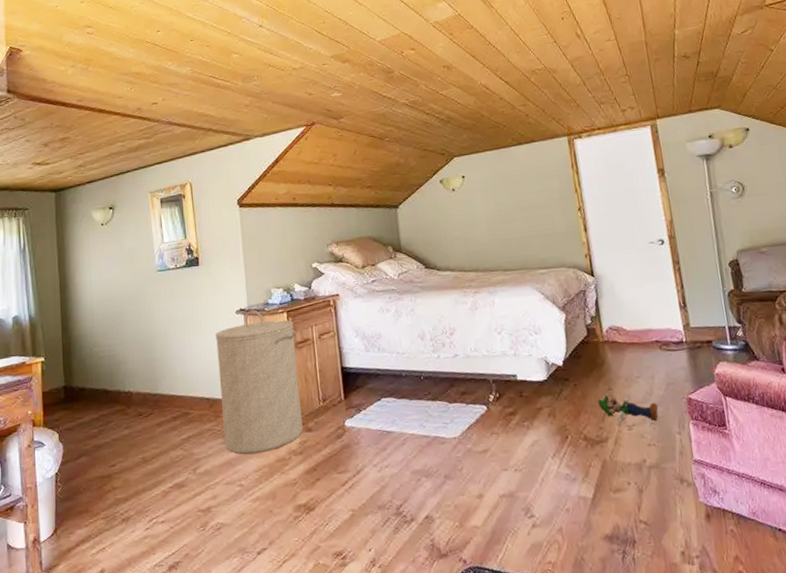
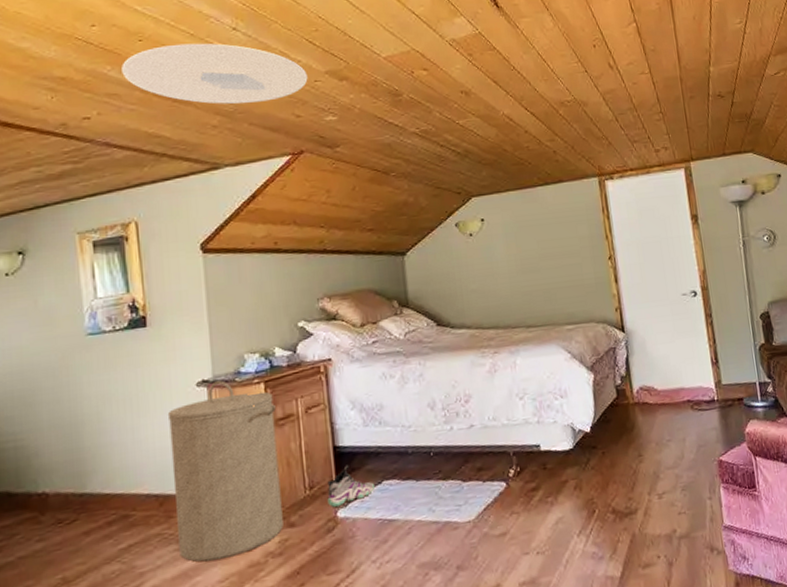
ceiling light: none [179,38,318,88] -> present [122,43,308,104]
sneaker: none [337,383,375,417] -> present [327,464,374,507]
plush toy: present [598,395,659,422] -> none [627,462,690,491]

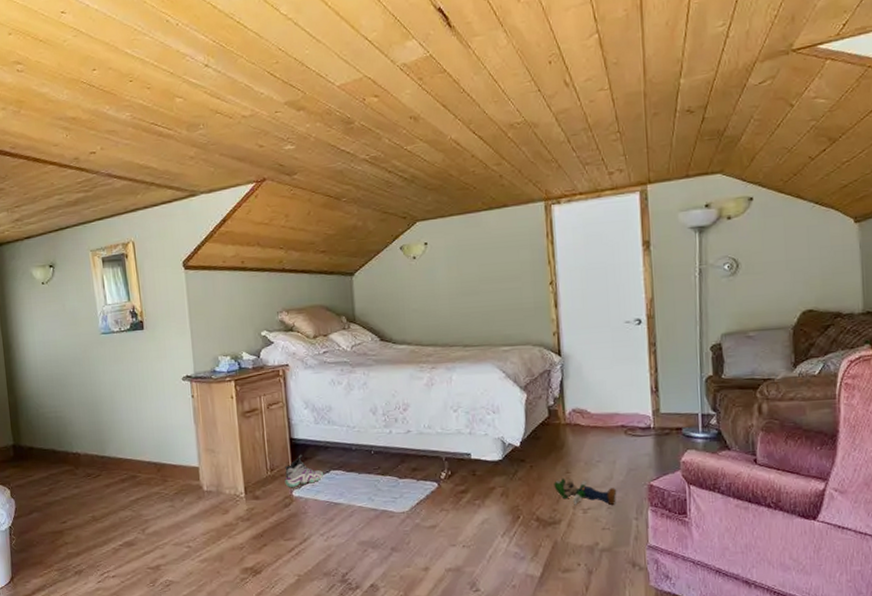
ceiling light: present [122,43,308,104] -> none [117,80,269,137]
laundry hamper: present [167,380,284,562] -> none [161,377,250,518]
plush toy: none [627,462,690,491] -> present [554,478,617,505]

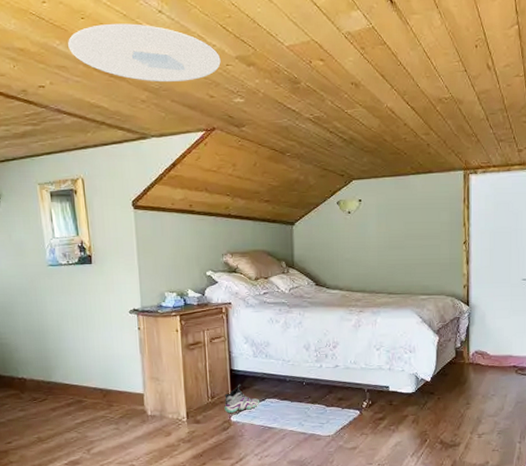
ceiling light: none [117,80,269,137] -> present [68,23,221,82]
plush toy: present [554,478,617,505] -> none [456,408,506,431]

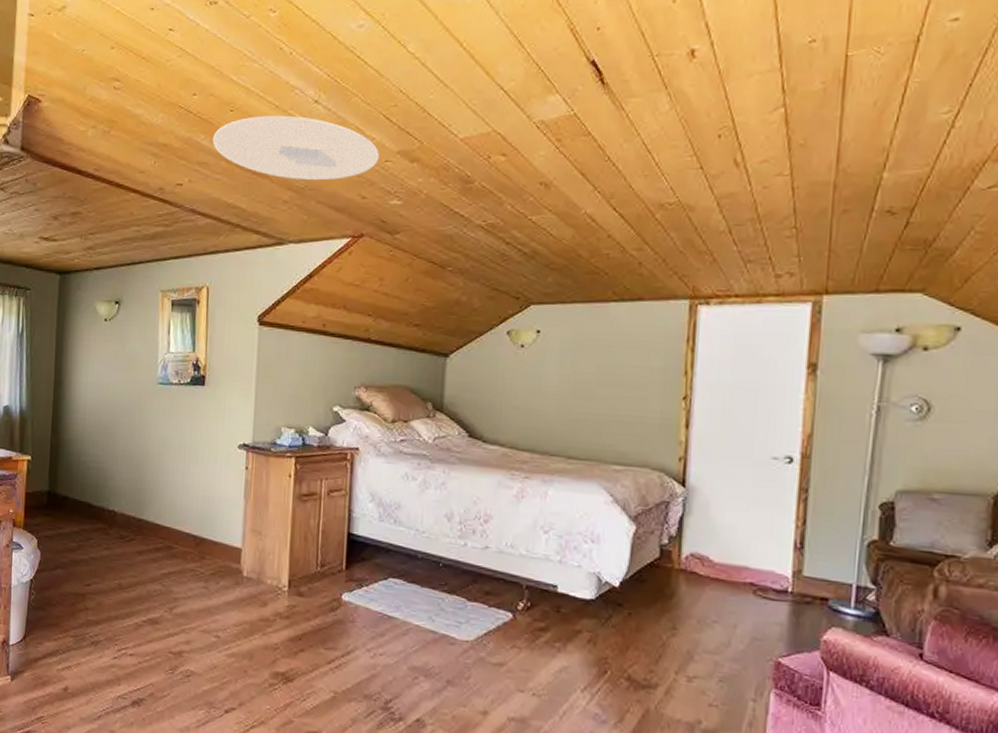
sneaker: present [224,384,259,413] -> none [335,553,380,590]

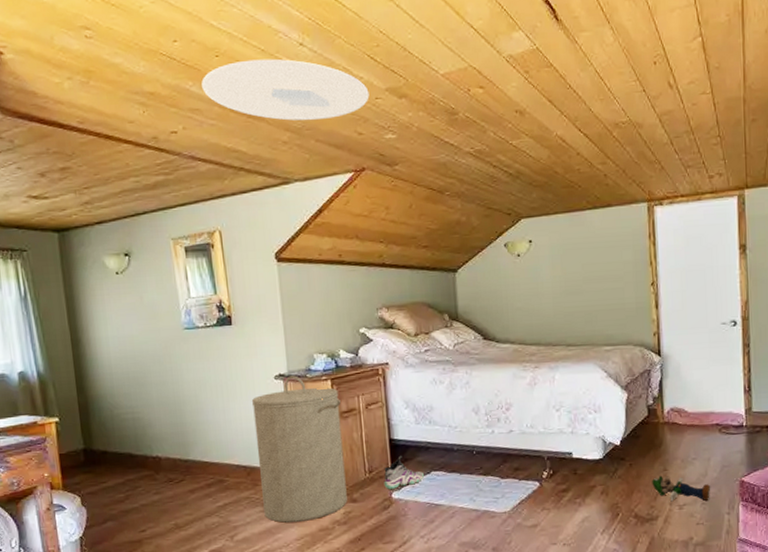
laundry hamper: none [206,447,302,608] -> present [251,376,347,523]
sneaker: none [335,553,380,590] -> present [384,455,424,489]
plush toy: none [654,634,734,678] -> present [652,475,711,502]

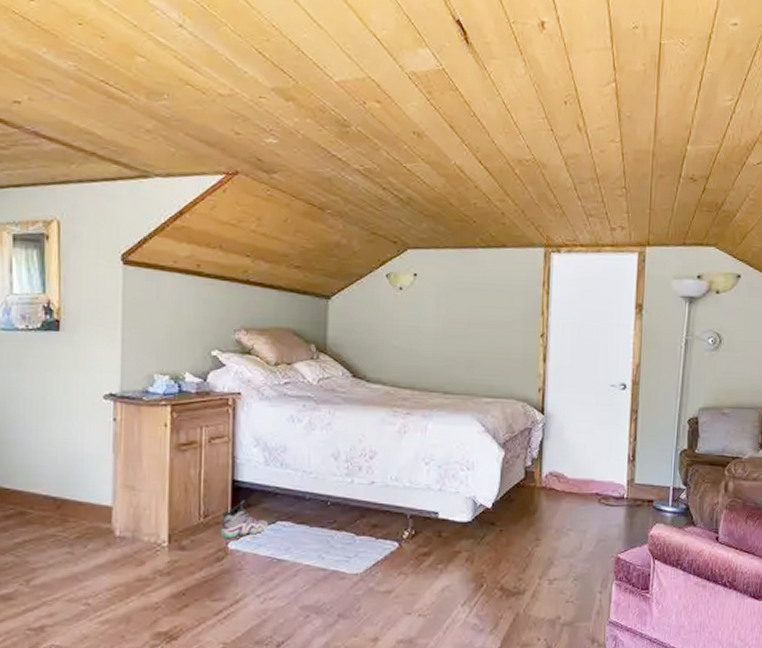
ceiling light: present [201,59,369,121] -> none [58,33,253,112]
laundry hamper: present [251,376,347,523] -> none [71,397,179,568]
plush toy: present [652,475,711,502] -> none [522,545,585,576]

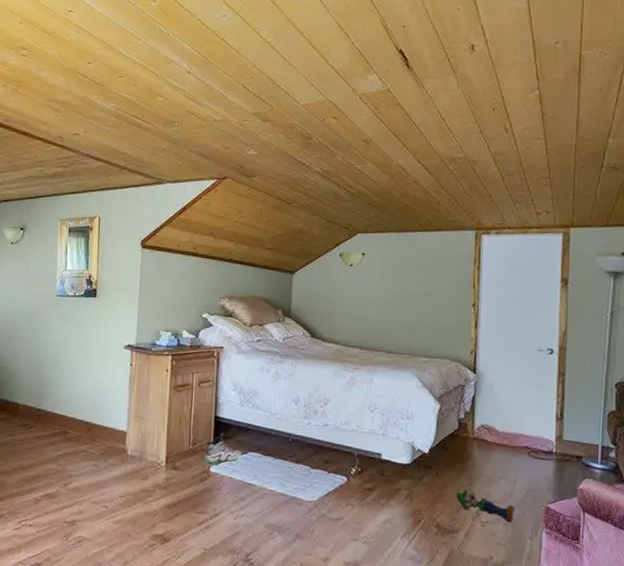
plush toy: none [522,545,585,576] -> present [456,489,515,522]

